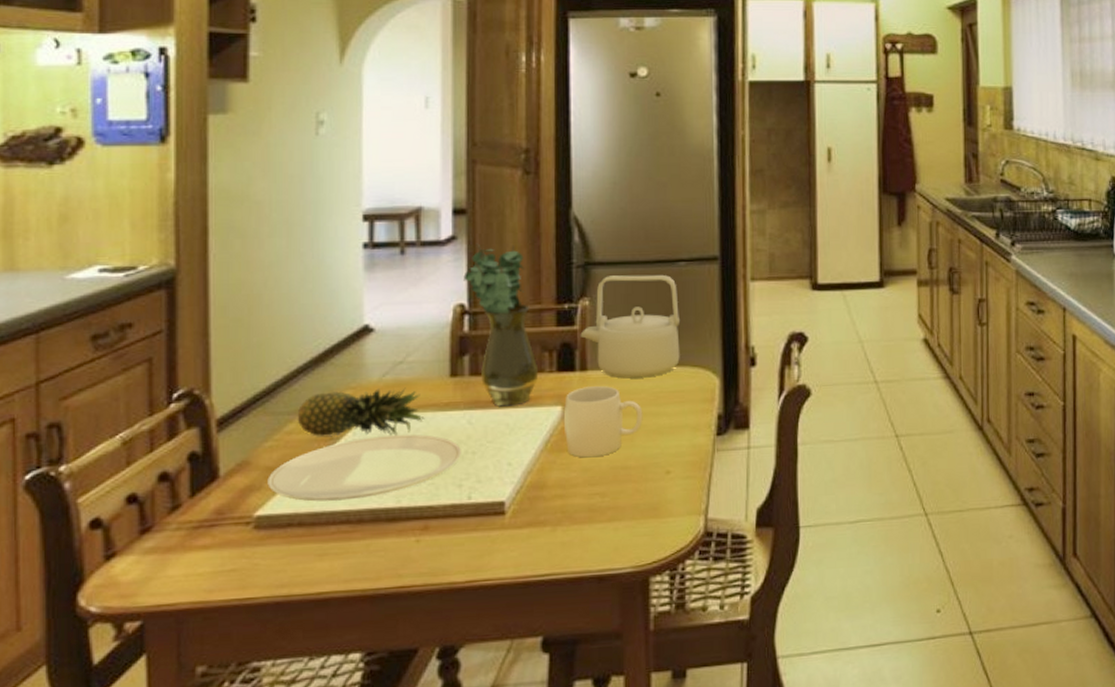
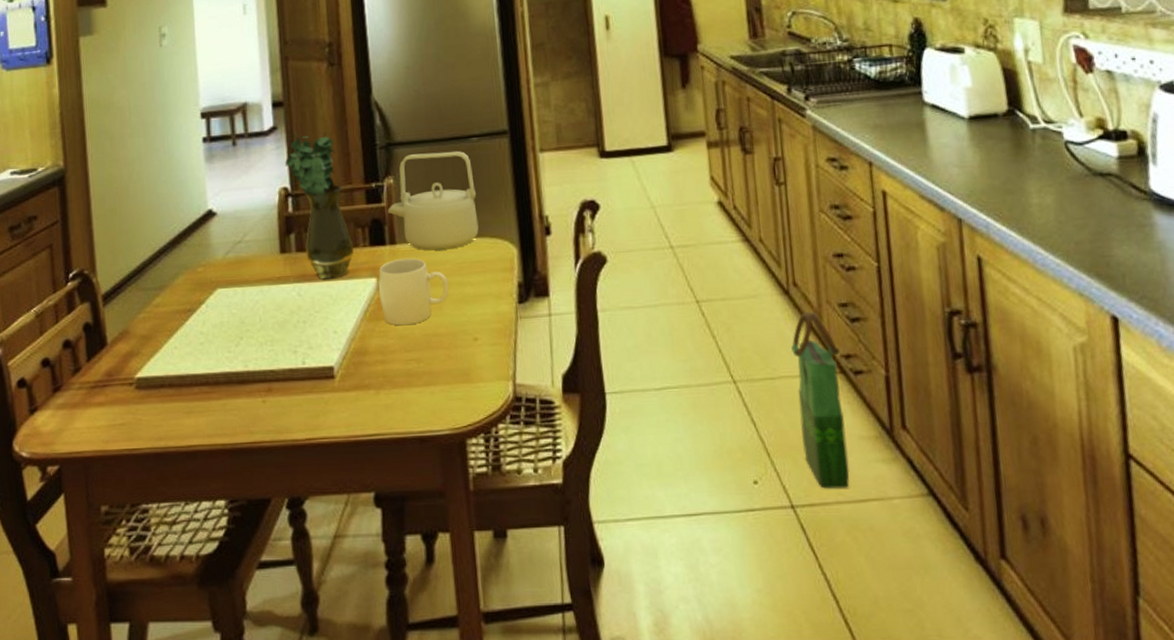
plate: present [267,434,461,502] -> none [143,305,294,366]
fruit: present [298,387,425,436] -> none [162,264,262,308]
tote bag: none [981,446,1024,615] -> present [791,311,850,489]

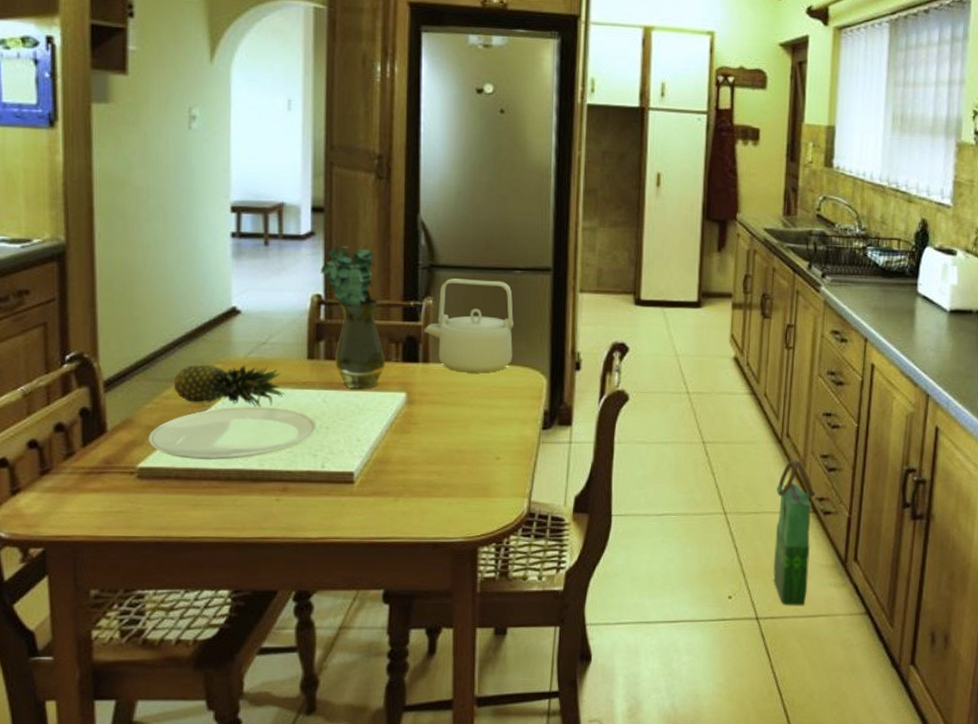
plate: none [143,305,294,366] -> present [148,406,316,460]
fruit: none [162,264,262,308] -> present [174,364,285,407]
mug: present [378,258,449,326] -> none [407,377,478,440]

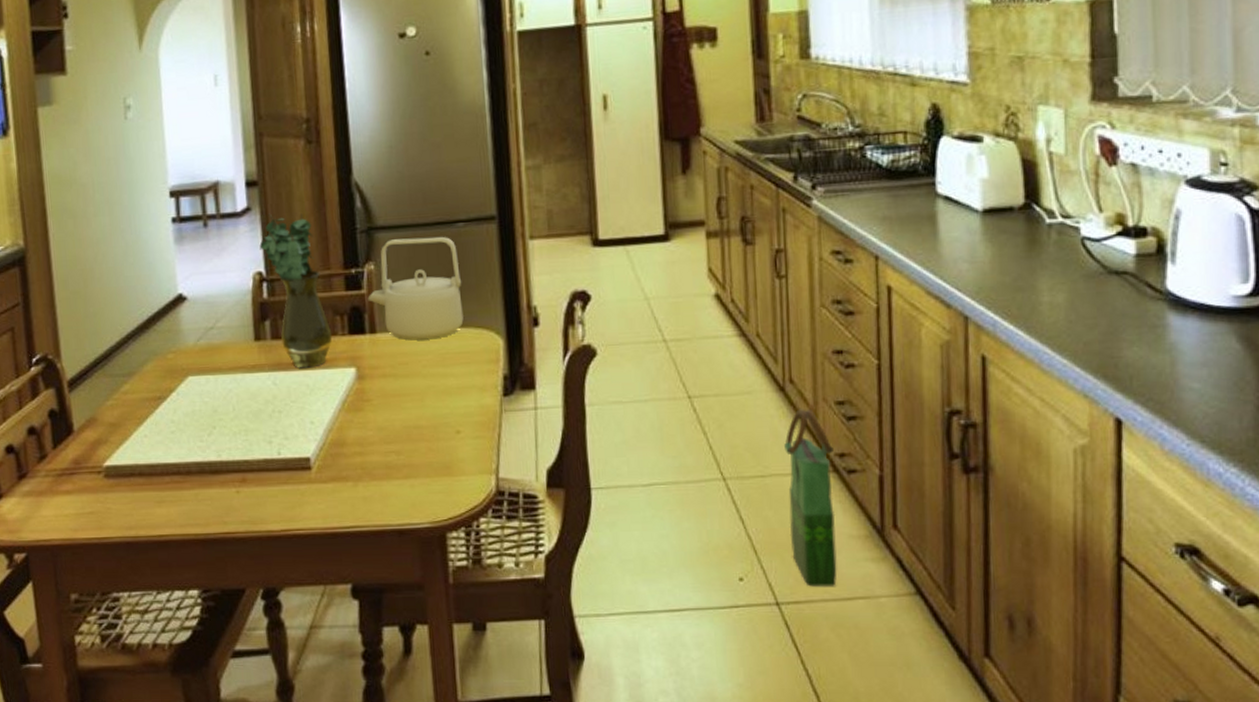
plate: present [148,406,316,460] -> none [111,394,269,454]
fruit: present [174,364,285,407] -> none [131,351,236,396]

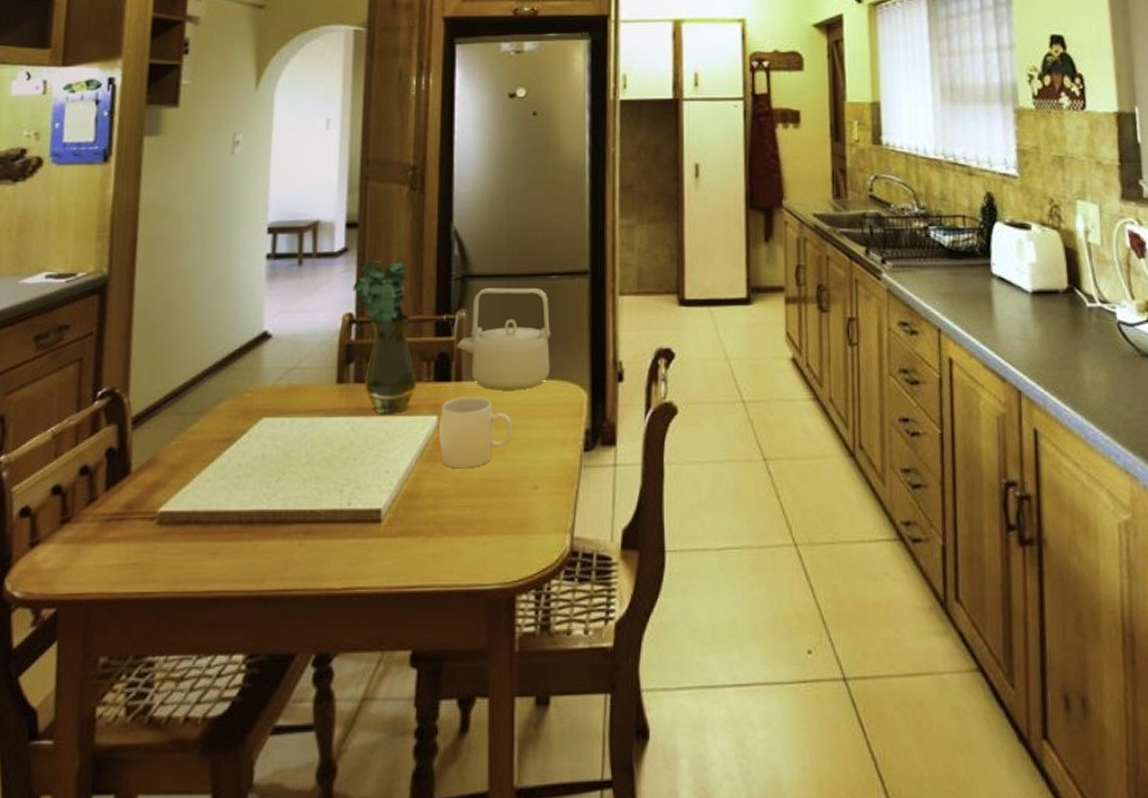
mug: none [357,348,432,417] -> present [438,397,513,469]
tote bag: present [784,409,837,587] -> none [853,475,903,661]

